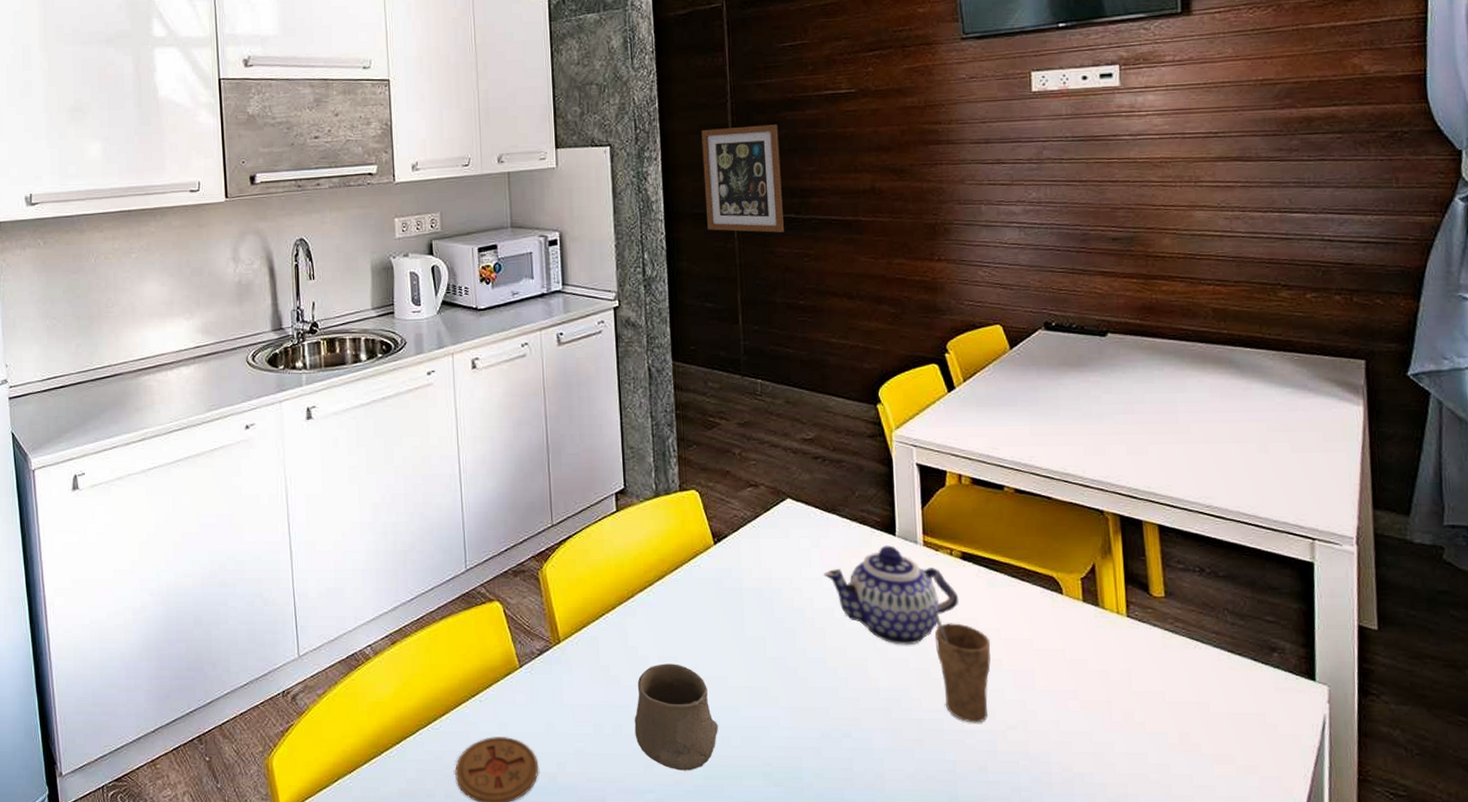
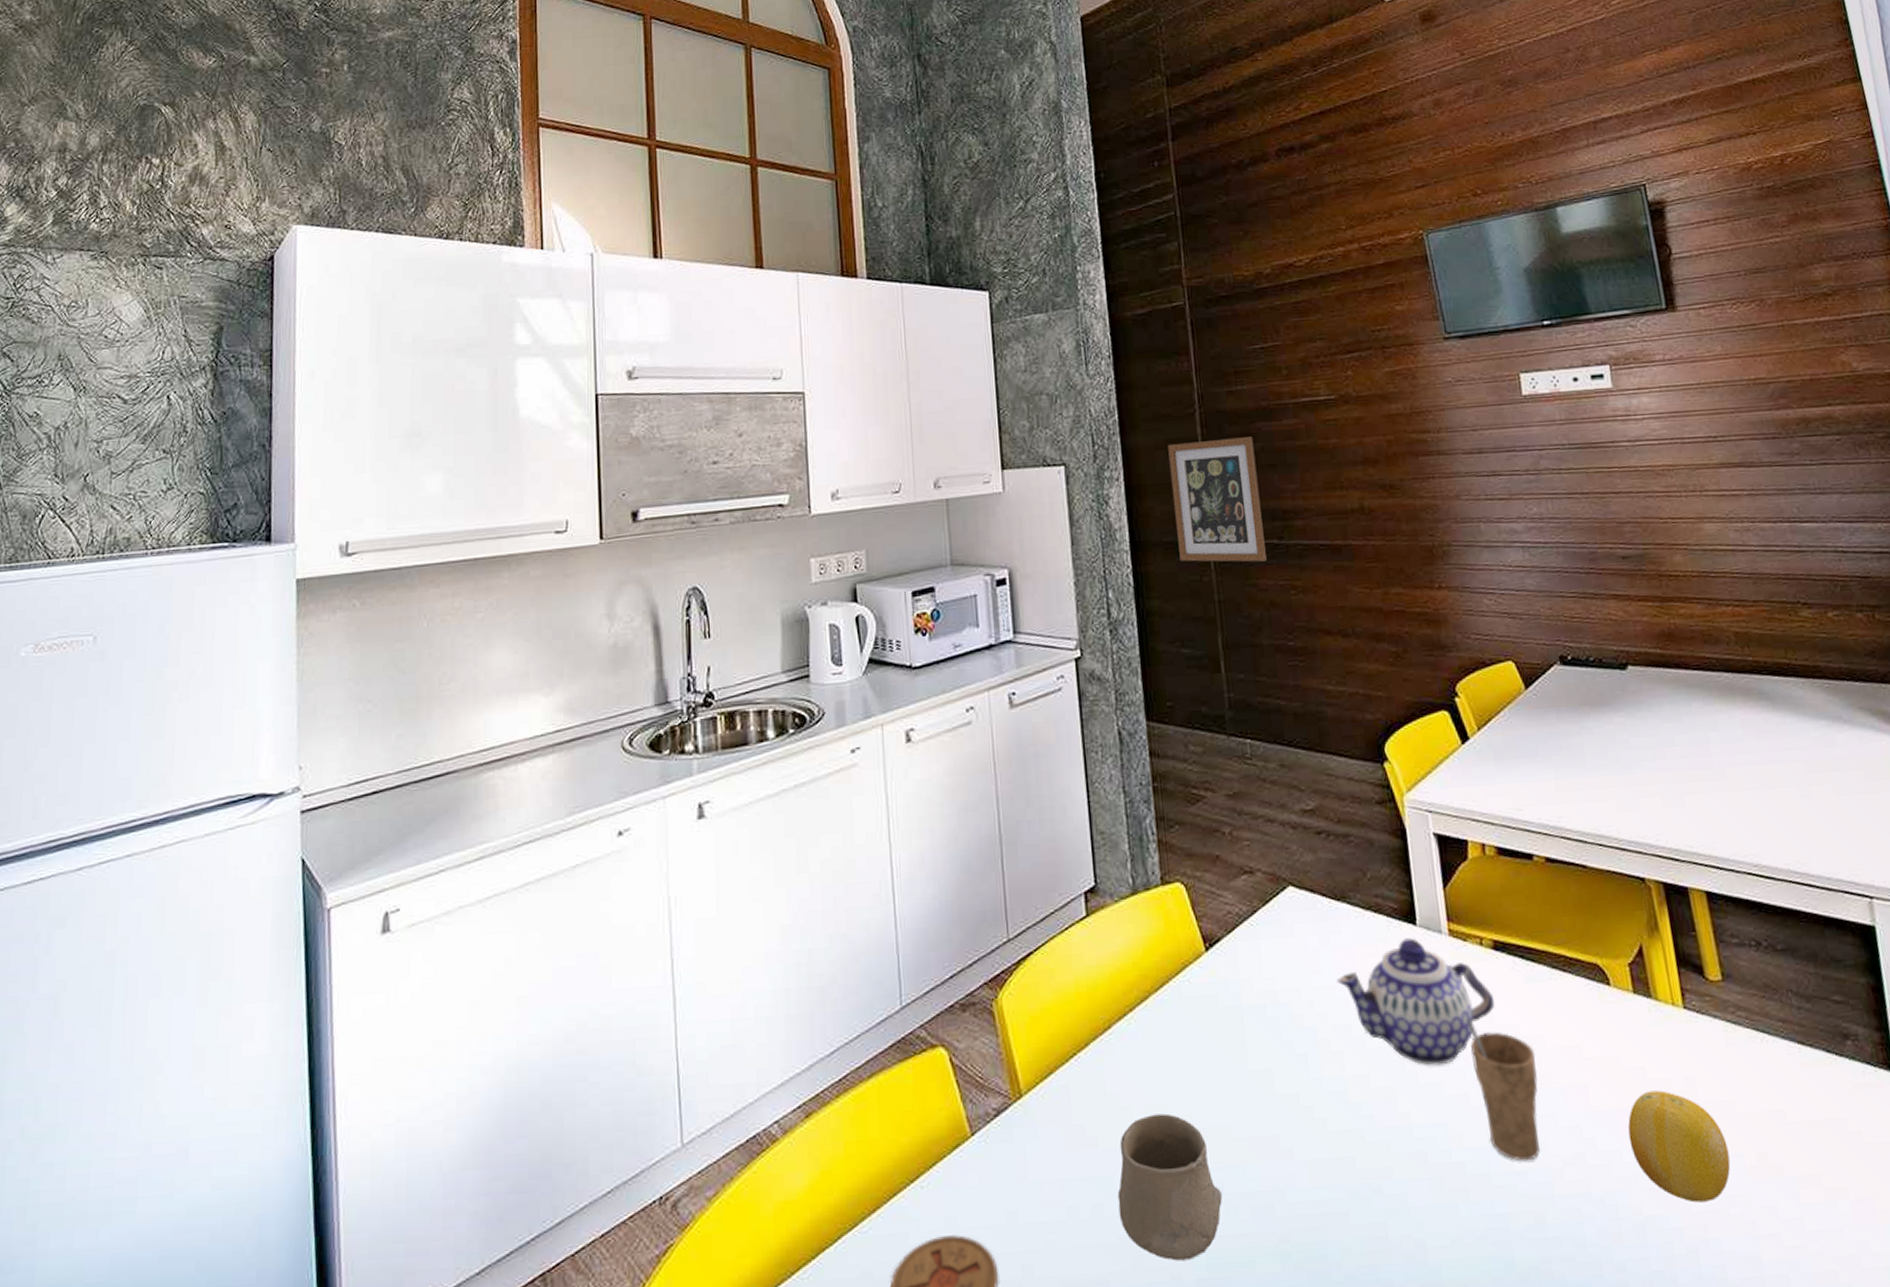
fruit: none [1066,679,1155,767] -> present [1627,1090,1731,1203]

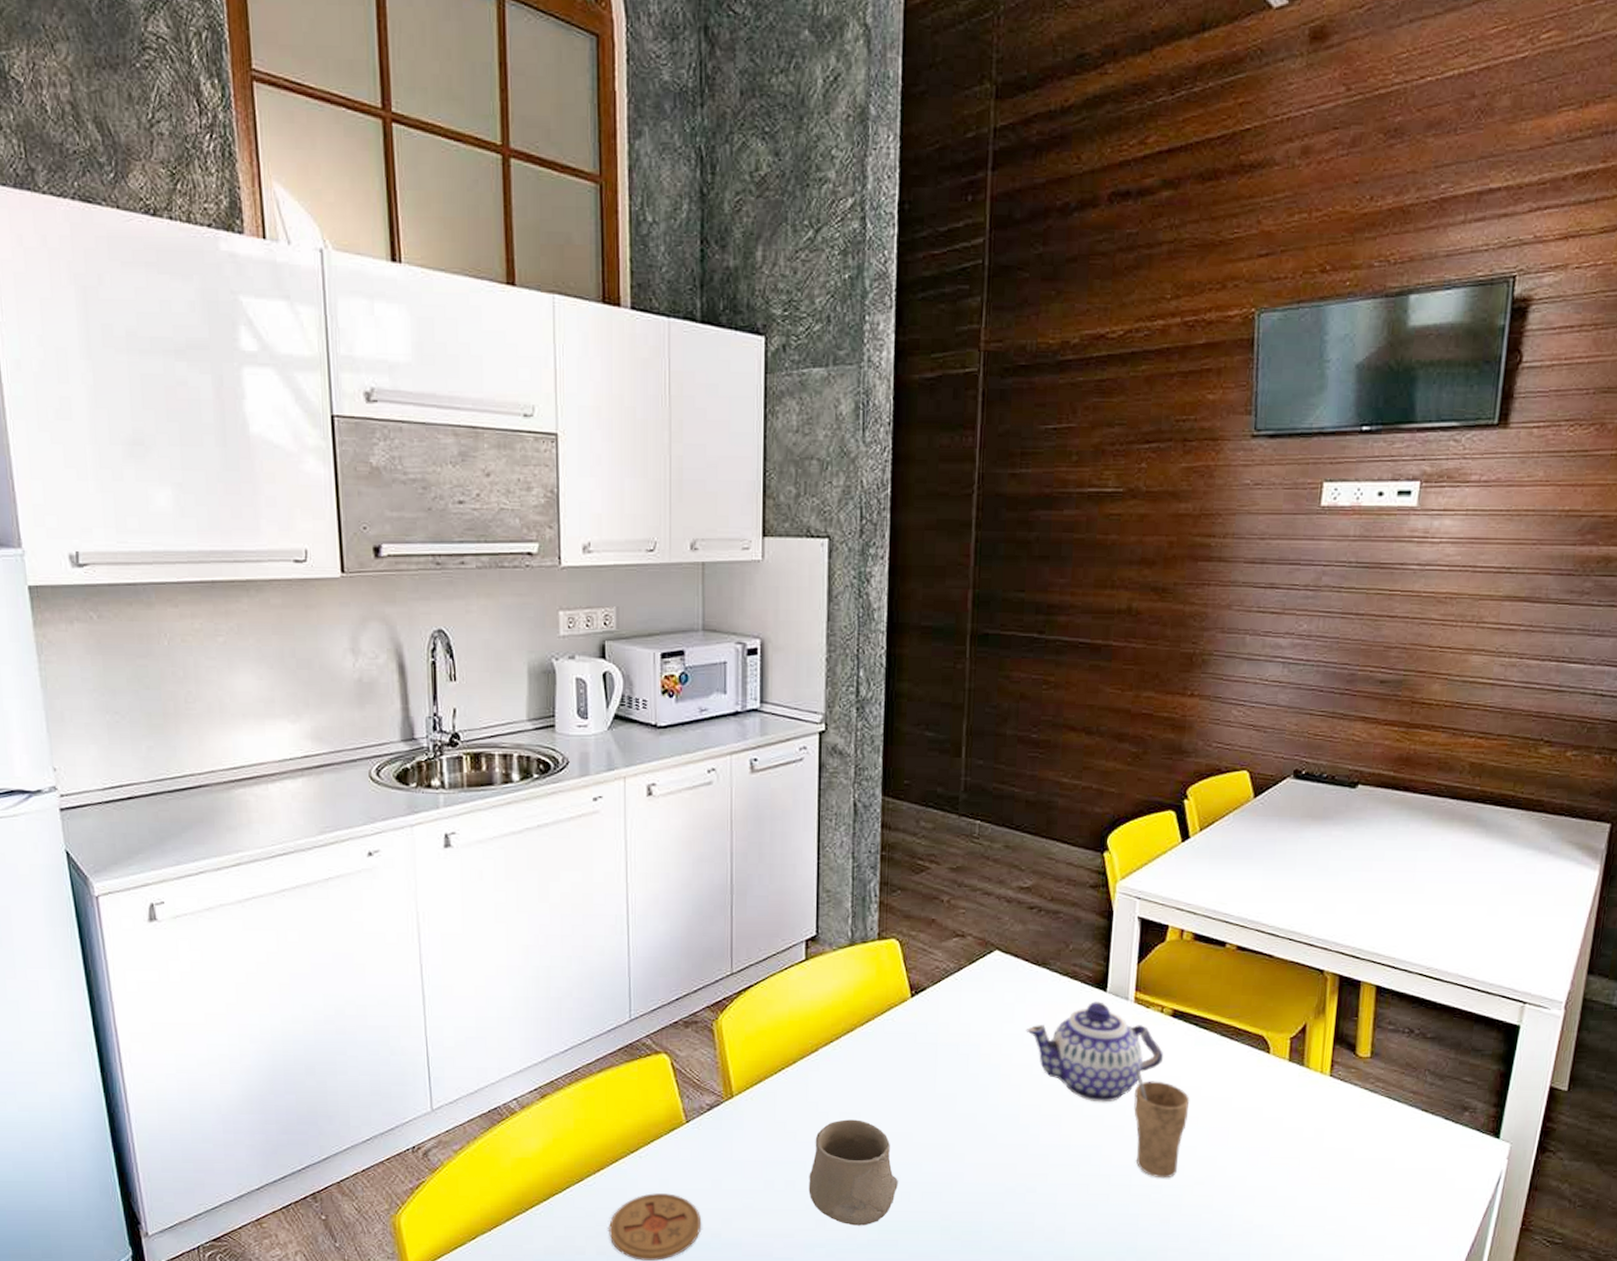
wall art: present [1168,436,1267,562] -> none [936,524,1030,654]
fruit: present [1627,1090,1731,1203] -> none [1255,1136,1338,1219]

